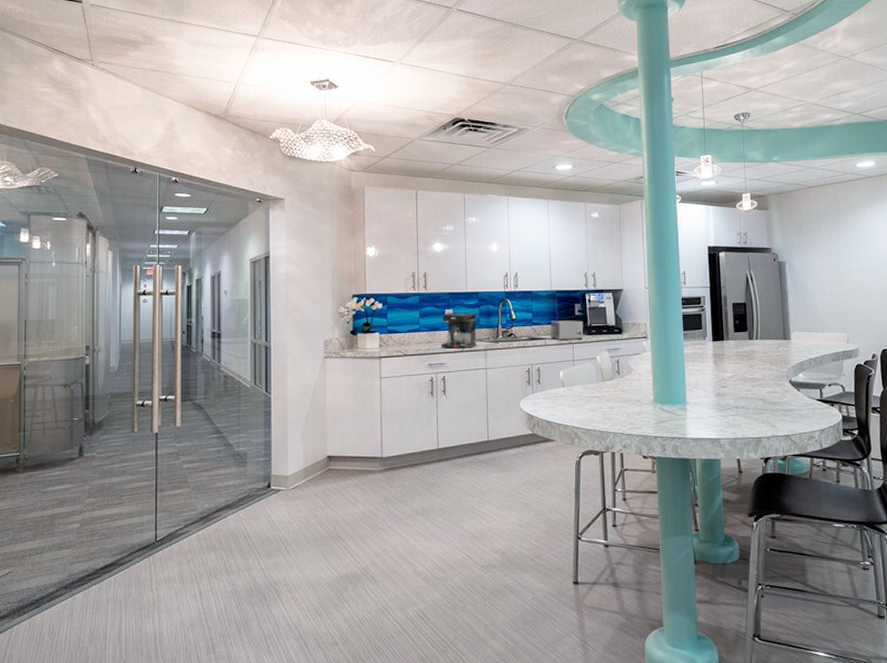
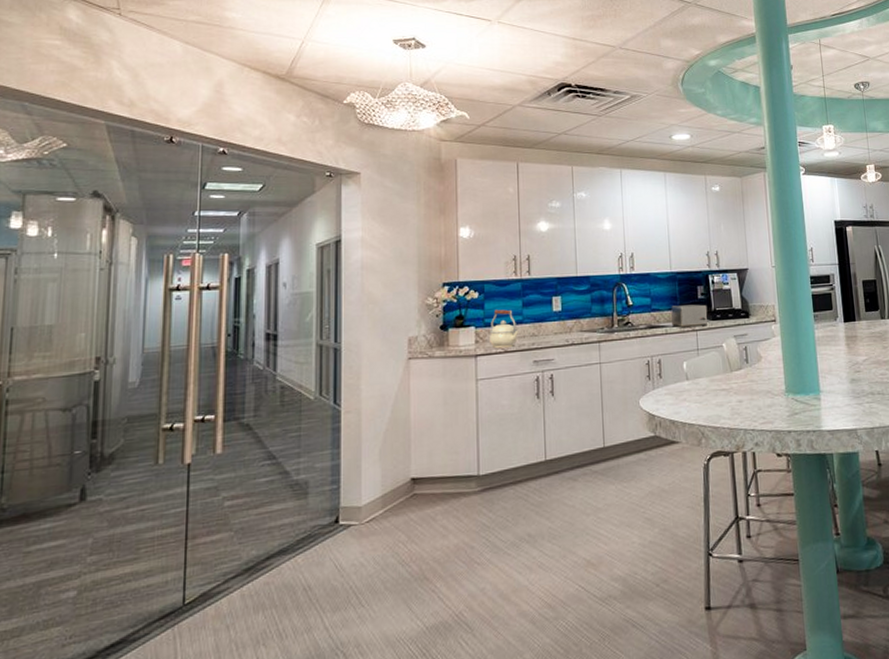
kettle: none [391,319,417,353] -> present [488,309,519,349]
coffee maker: present [441,312,477,350] -> none [547,299,589,343]

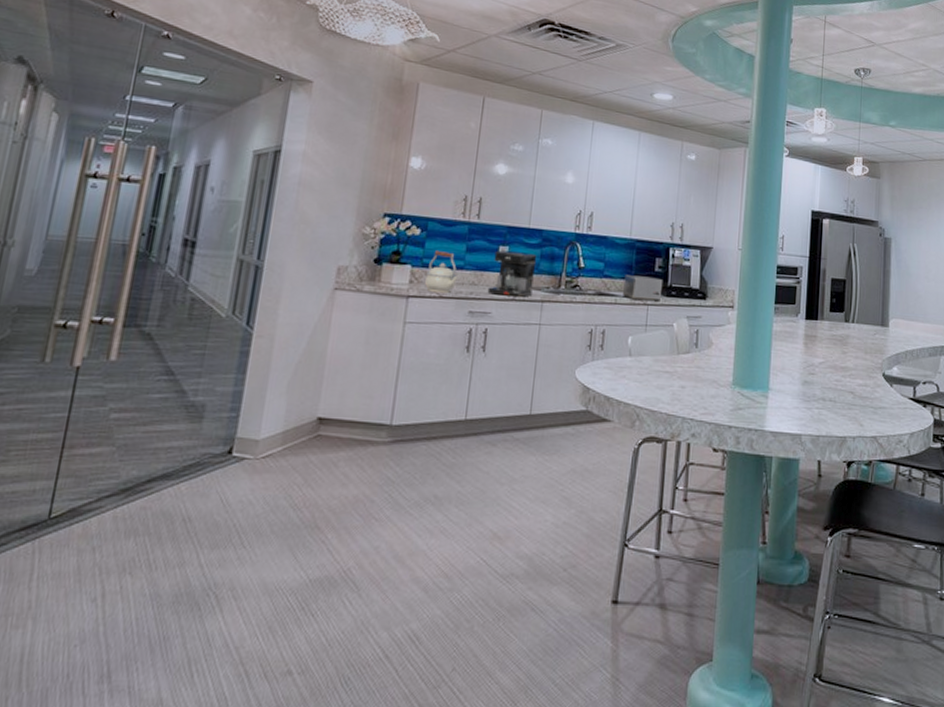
coffee maker: none [547,299,589,343] -> present [487,250,537,298]

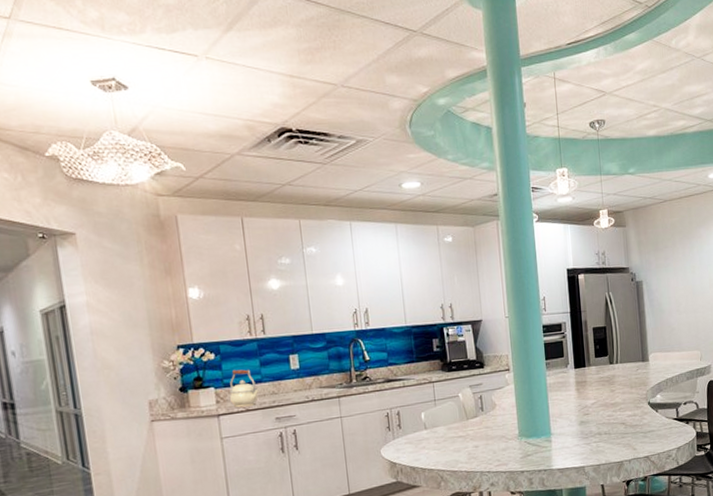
coffee maker: present [487,250,537,298] -> none [286,356,328,400]
toaster: present [623,275,663,302] -> none [407,356,444,382]

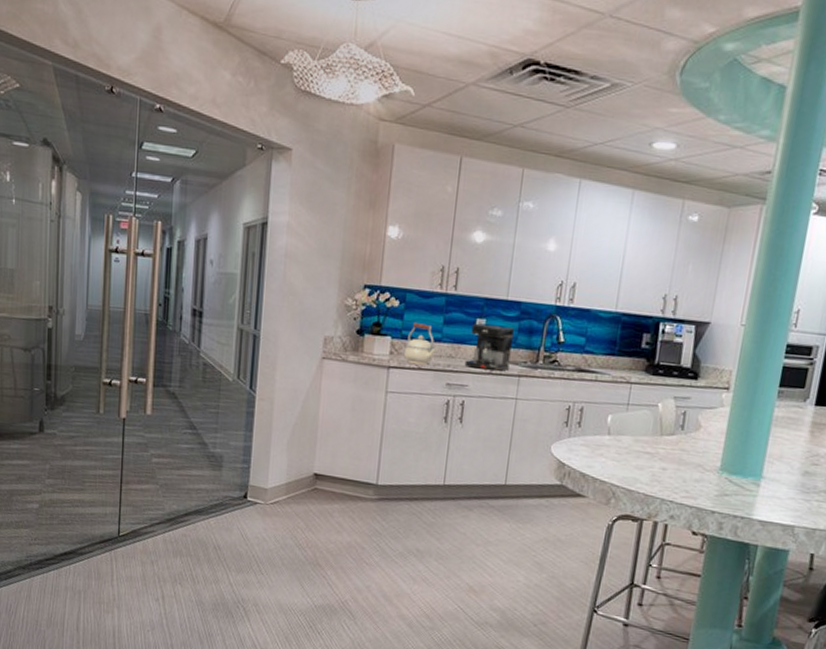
coffee maker: none [286,356,328,400] -> present [464,323,515,372]

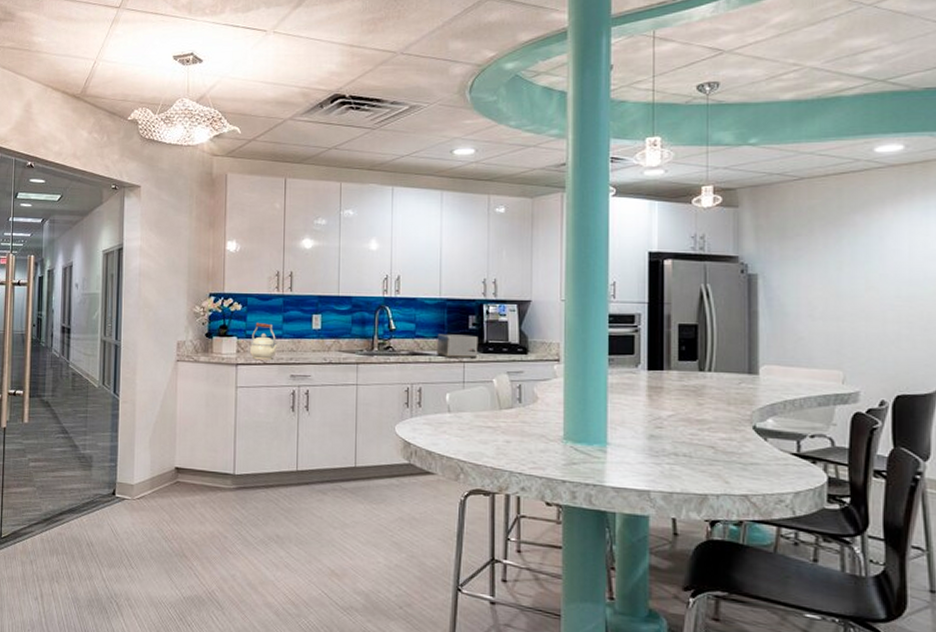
coffee maker: present [464,323,515,372] -> none [305,319,349,361]
toaster: none [604,351,650,381] -> present [437,334,479,360]

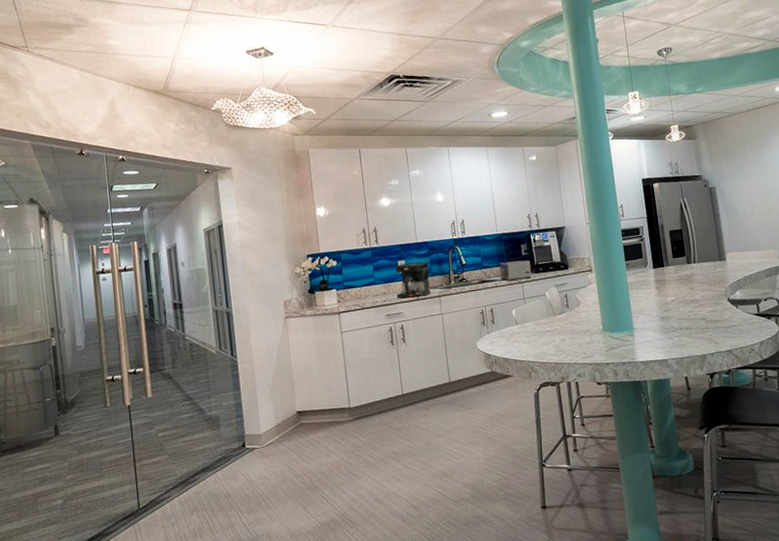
kettle: present [249,323,278,361] -> none [348,273,373,307]
coffee maker: none [305,319,349,361] -> present [395,261,430,299]

